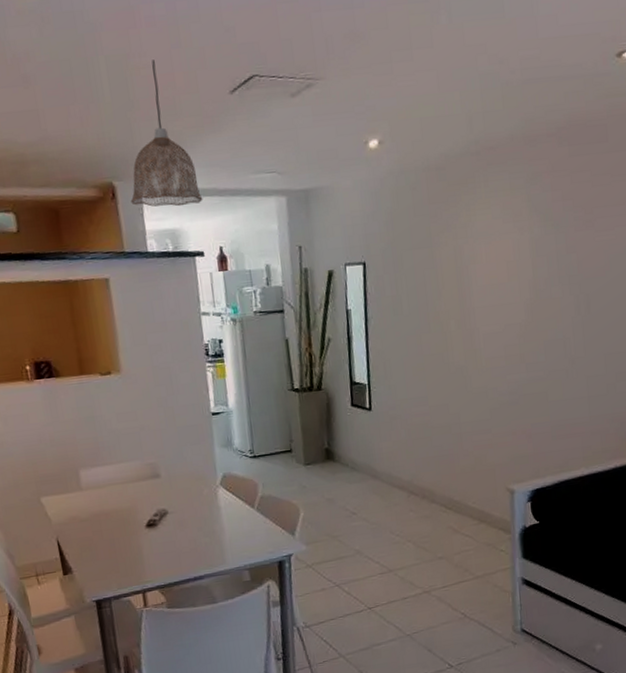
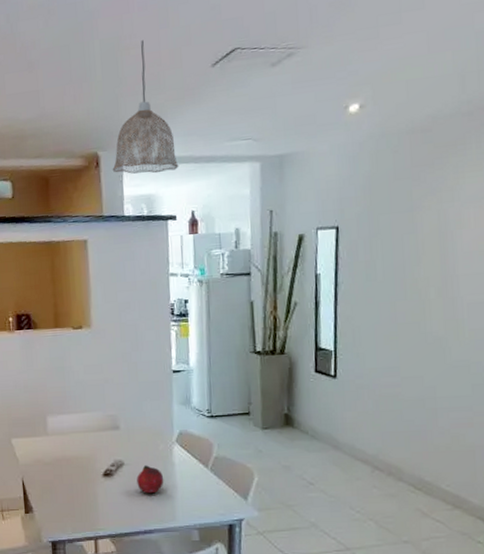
fruit: none [182,511,211,540] -> present [137,465,164,494]

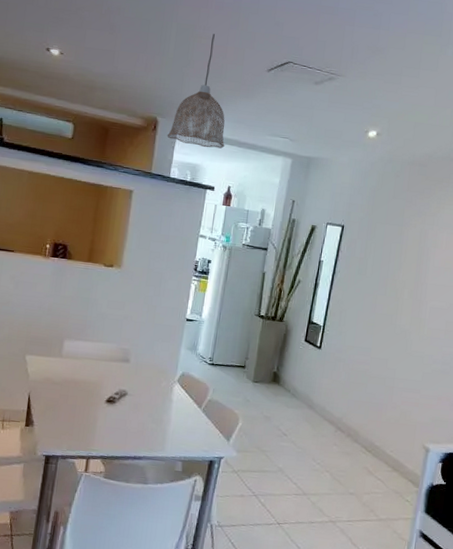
fruit: present [137,465,164,494] -> none [135,398,161,425]

